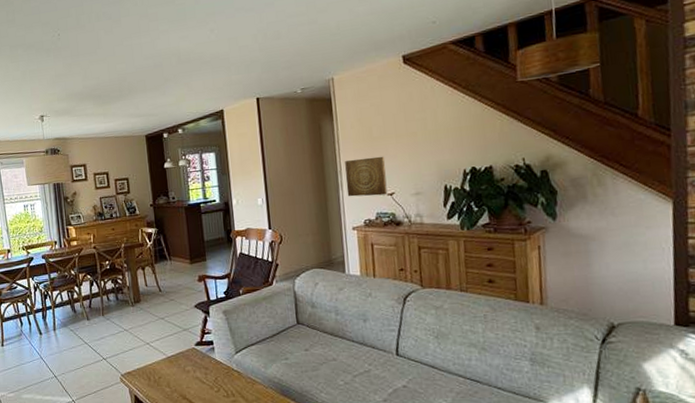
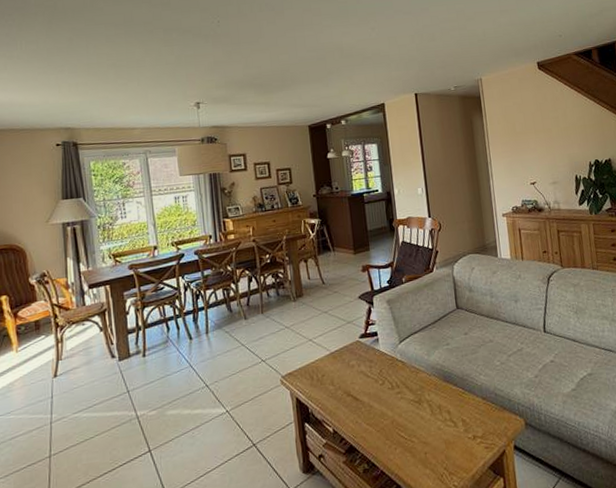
wall art: present [345,156,388,197] -> none [494,149,531,186]

